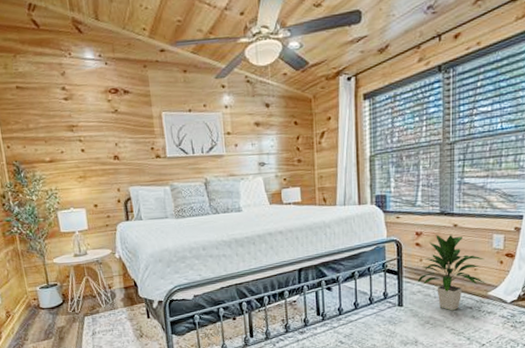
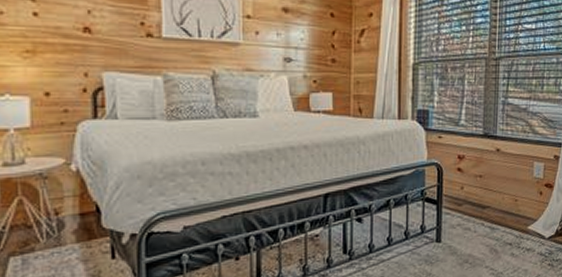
indoor plant: present [418,235,485,311] -> none [458,159,525,248]

